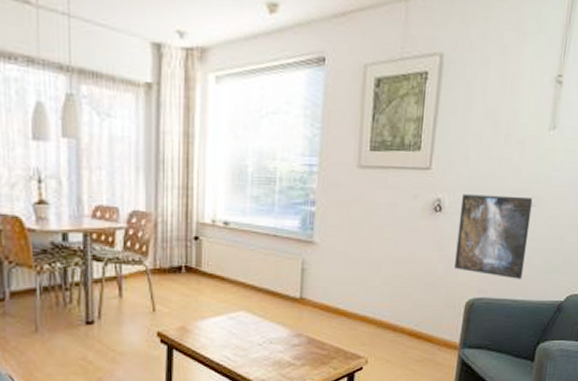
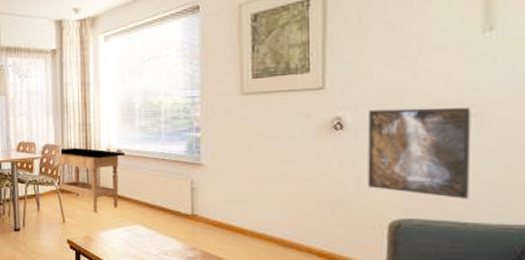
side table: none [146,216,234,297] -> present [56,147,126,212]

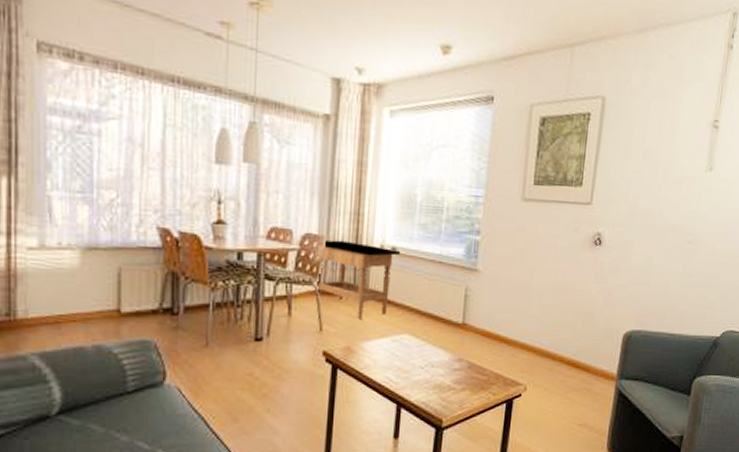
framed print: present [367,107,471,199] -> none [613,229,690,314]

